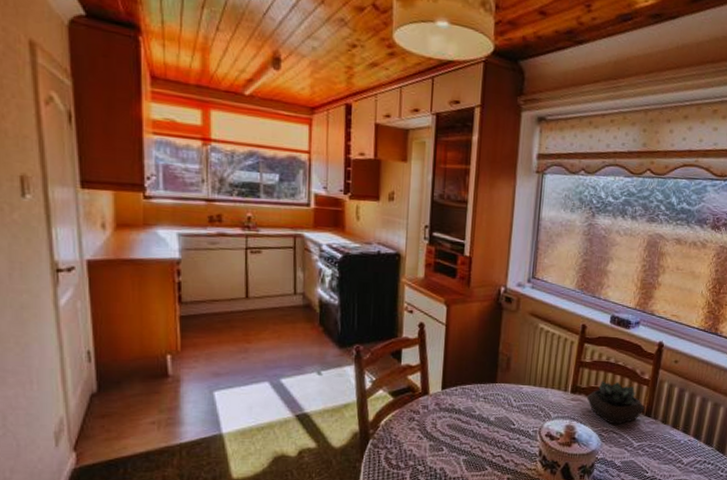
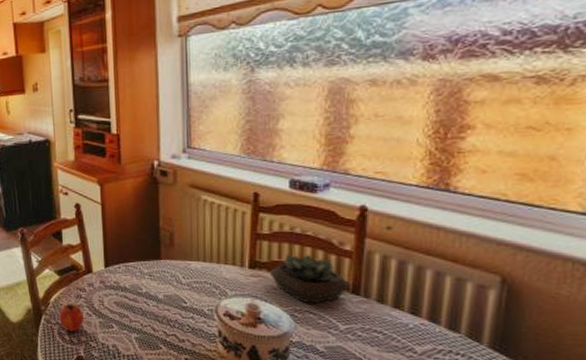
fruit: none [387,426,415,456] -> present [59,303,84,332]

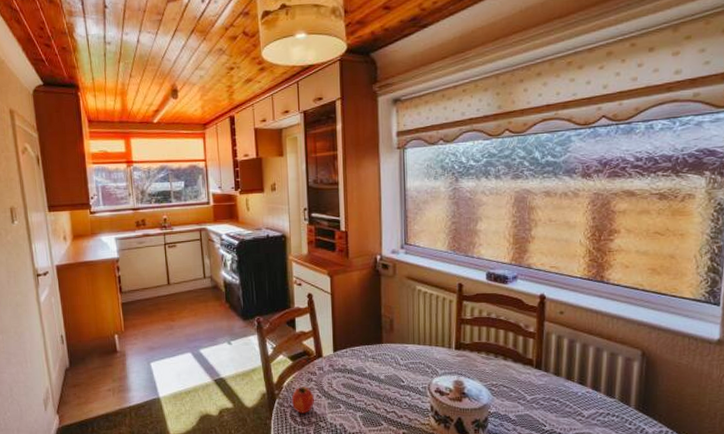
succulent plant: present [269,254,350,304] -> none [471,336,534,379]

